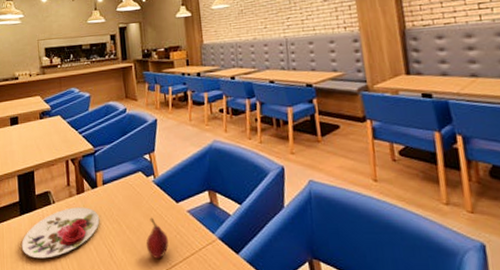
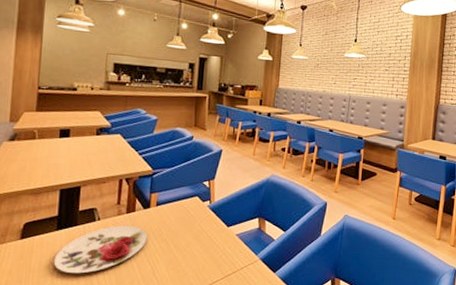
fruit: present [146,217,169,258] -> none [191,238,214,275]

